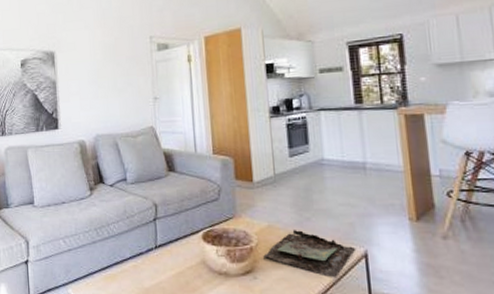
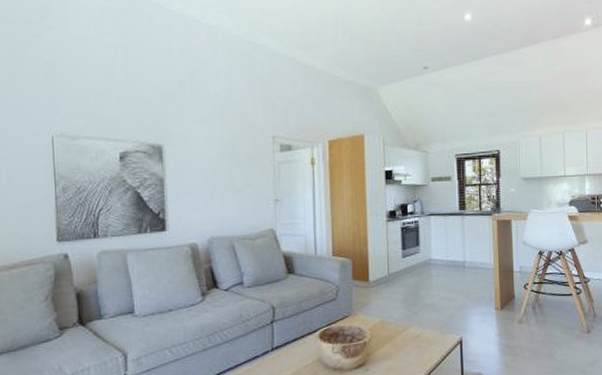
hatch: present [263,230,356,278] -> none [375,323,454,364]

